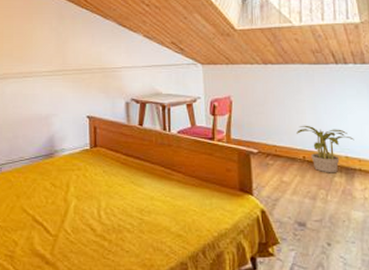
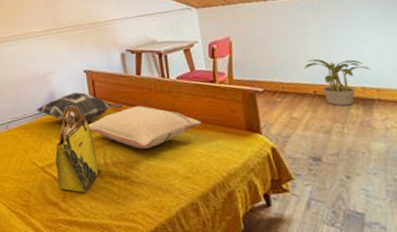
decorative pillow: none [33,138,123,171] -> present [36,92,123,124]
tote bag: none [48,152,92,246] -> present [55,106,99,193]
pillow: none [85,156,198,202] -> present [88,105,202,149]

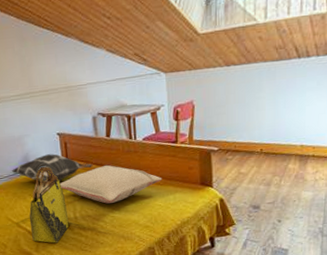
potted plant: present [305,58,371,106] -> none [256,120,310,162]

